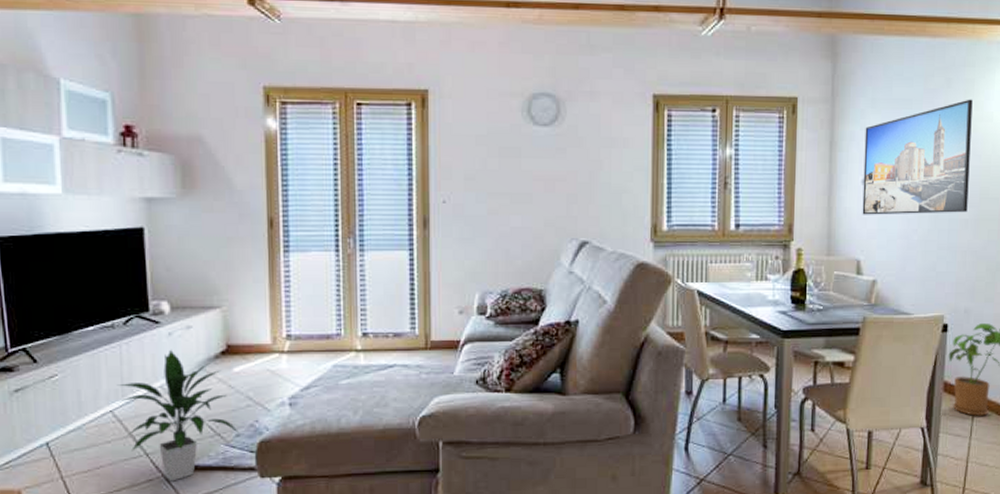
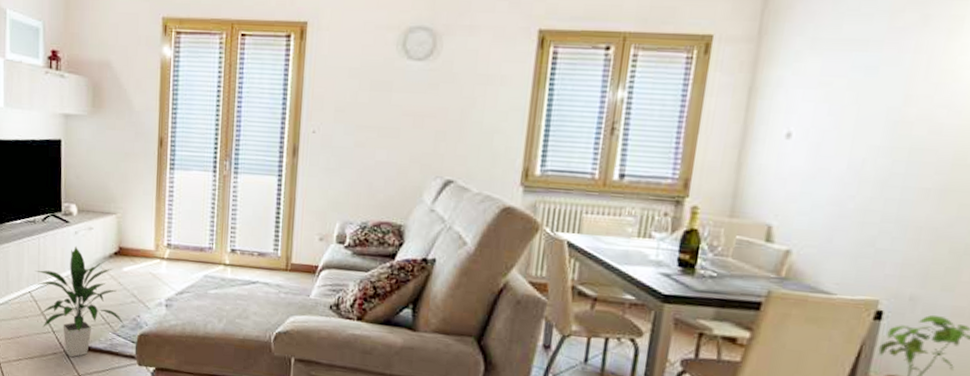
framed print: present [862,99,973,215] -> none [781,40,959,180]

